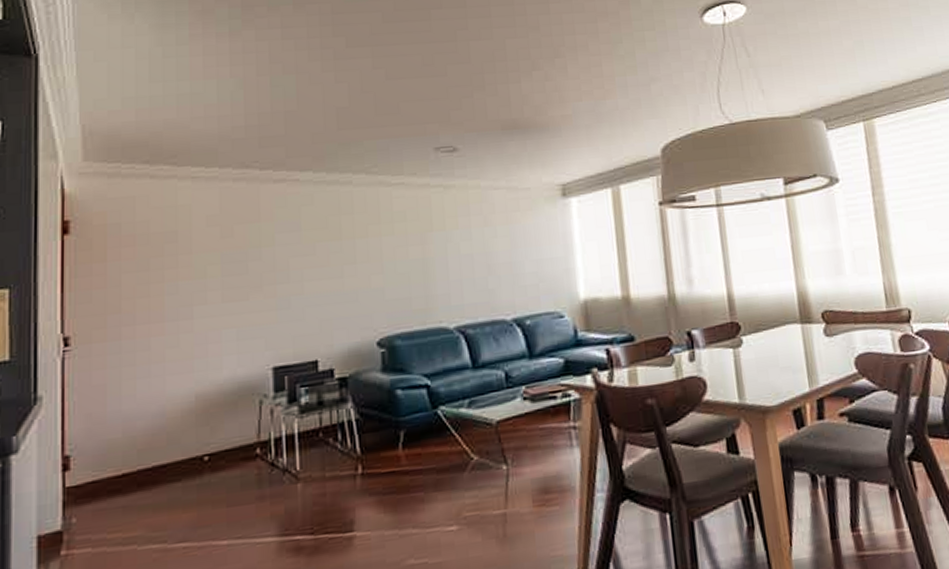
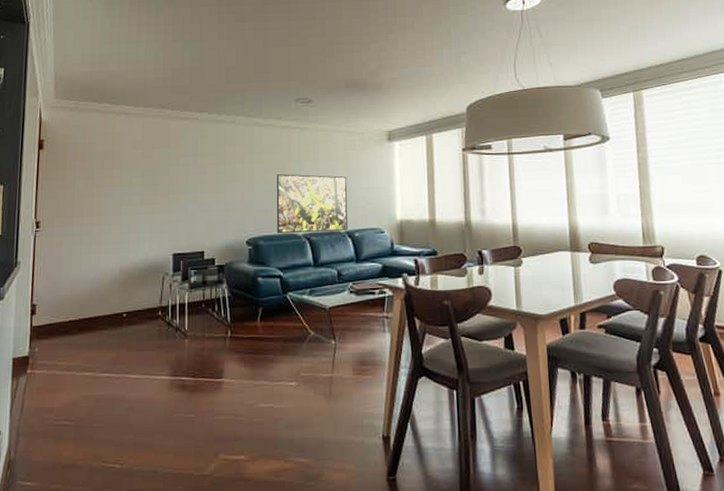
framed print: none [414,246,515,329] -> present [276,174,348,234]

